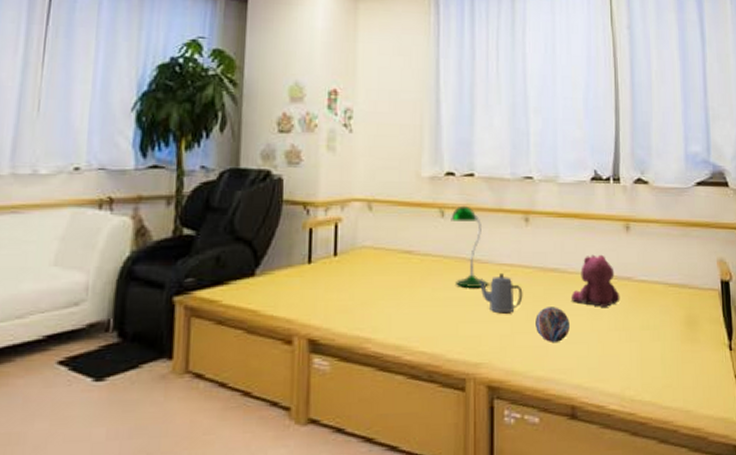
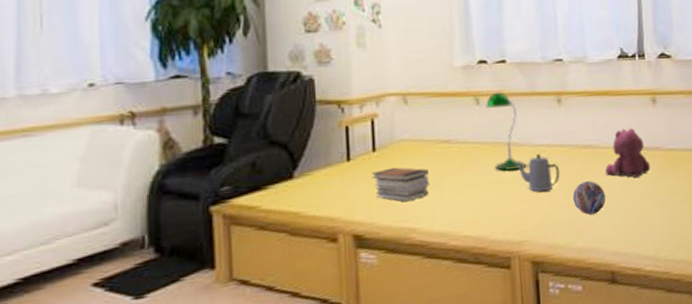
book stack: none [331,274,388,310] -> present [371,167,429,202]

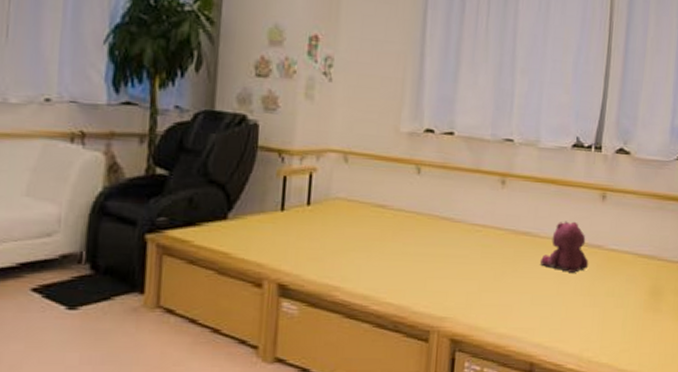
book stack: present [371,167,429,202] -> none [302,223,360,260]
desk lamp: present [486,91,526,171] -> none [427,163,460,245]
teapot: present [517,153,560,192] -> none [450,232,493,272]
decorative orb: present [573,181,606,215] -> none [502,268,537,302]

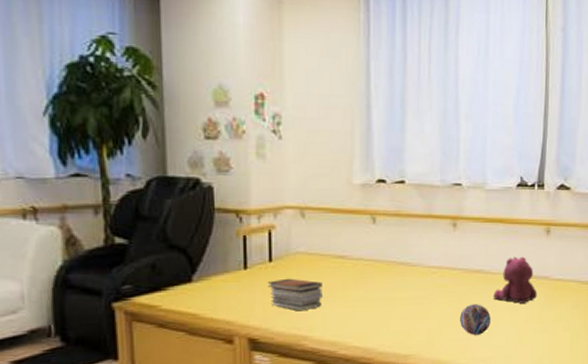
book stack: none [302,223,360,260] -> present [267,278,322,312]
decorative orb: none [502,268,537,302] -> present [460,304,491,335]

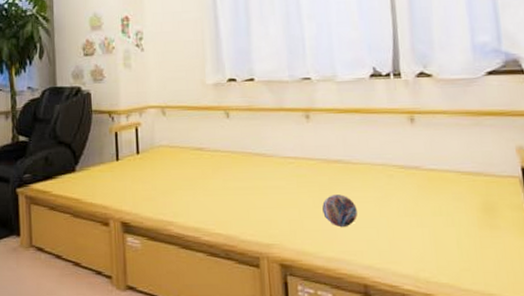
book stack: present [267,278,322,312] -> none [136,168,184,199]
teddy bear: present [492,256,538,304] -> none [356,146,409,195]

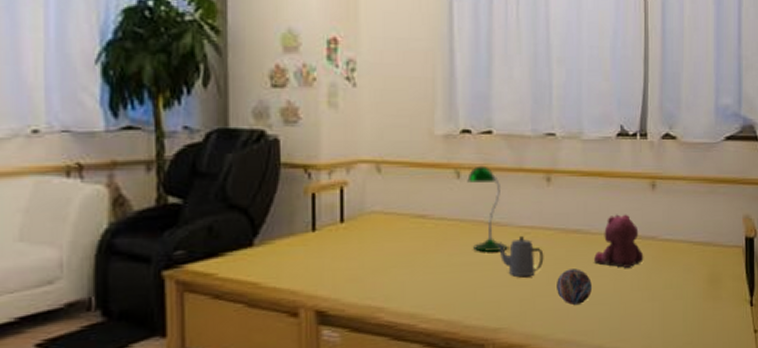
desk lamp: none [235,107,275,178] -> present [467,165,508,252]
teapot: none [265,164,309,201] -> present [497,235,544,277]
teddy bear: none [356,146,409,195] -> present [593,214,644,268]

